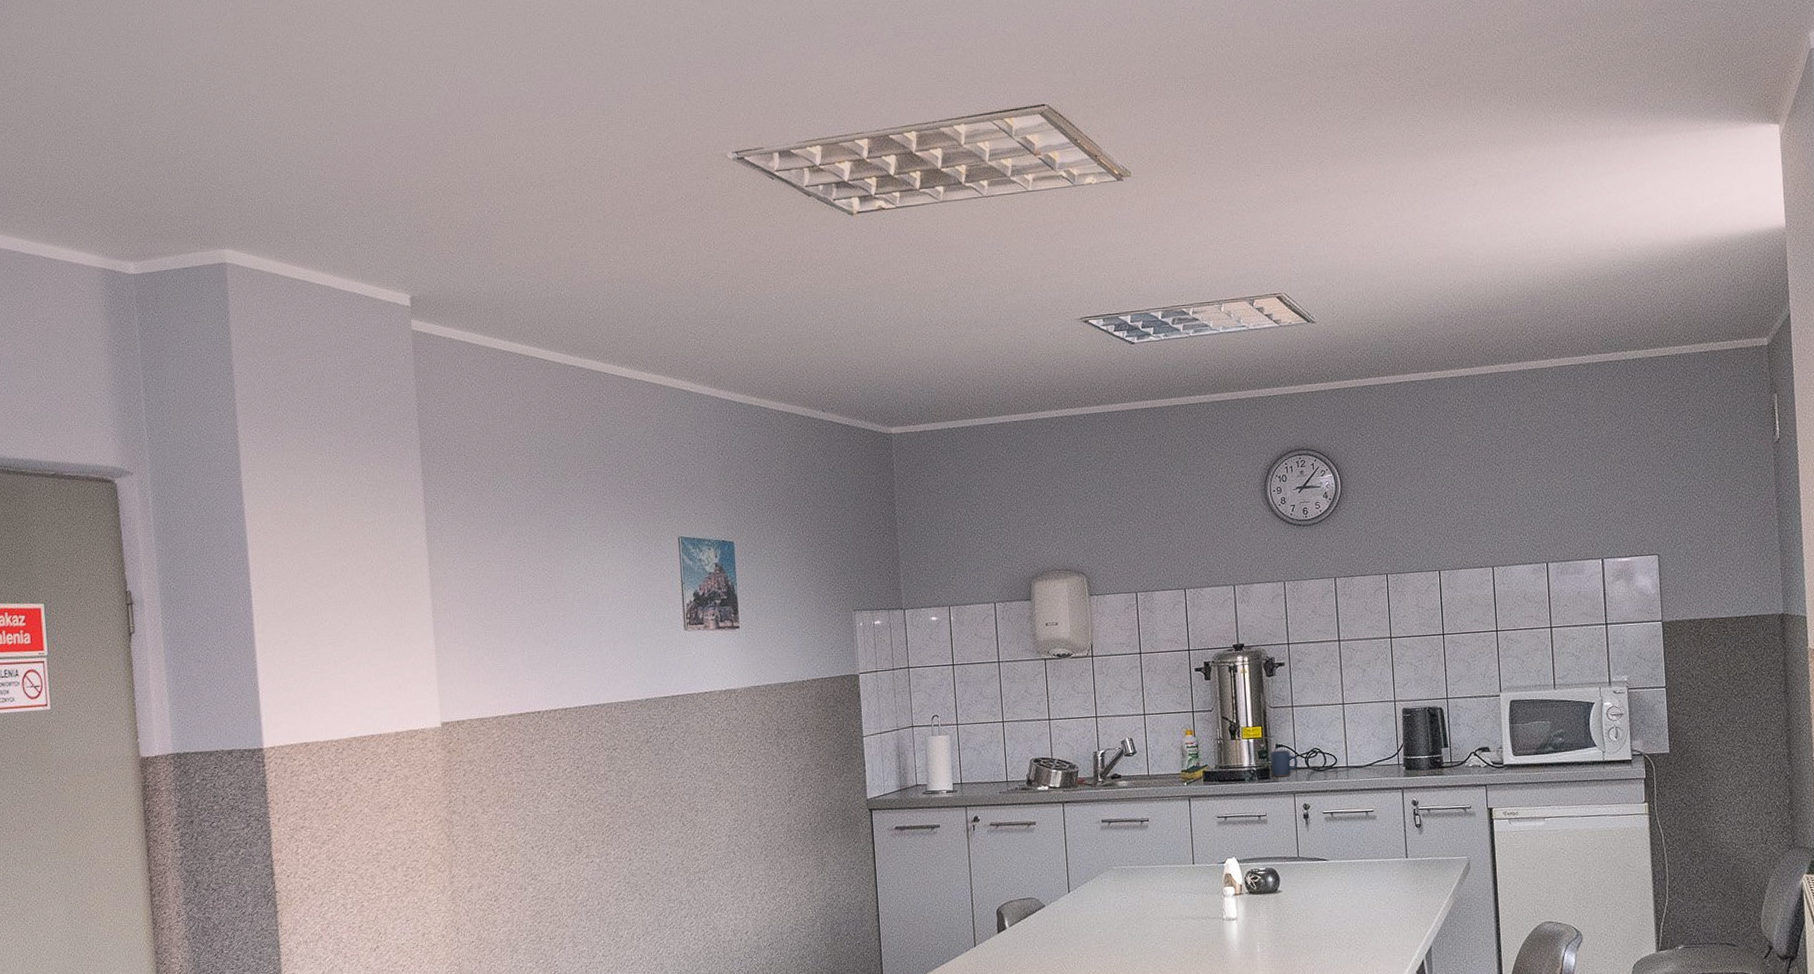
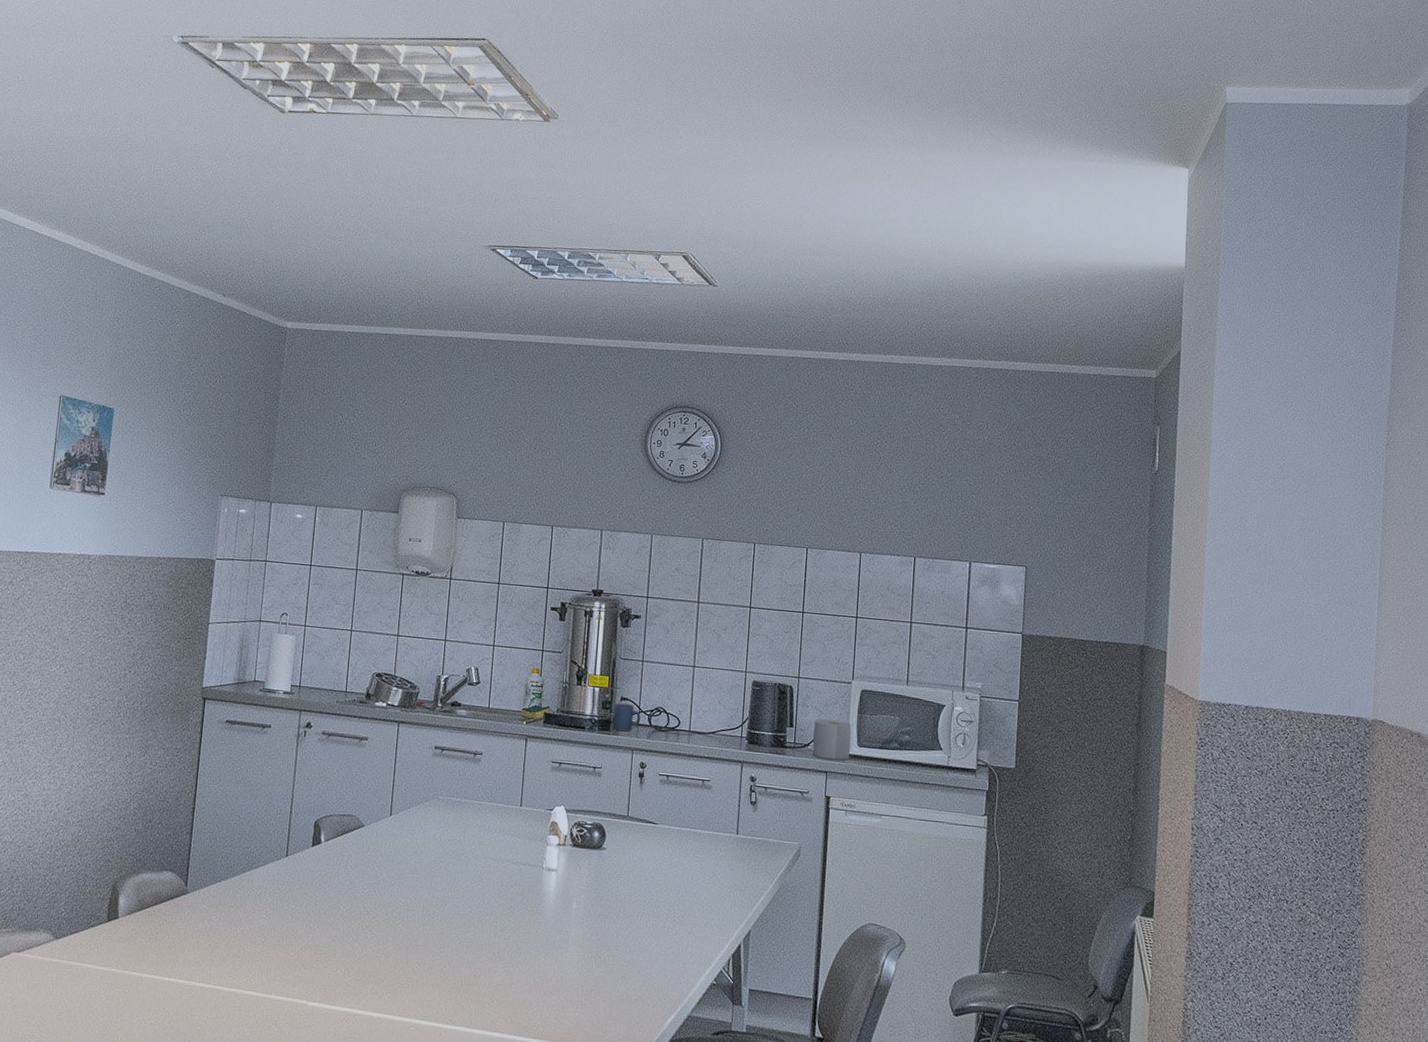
paper towel roll: none [1468,734,1507,774] -> present [812,719,852,762]

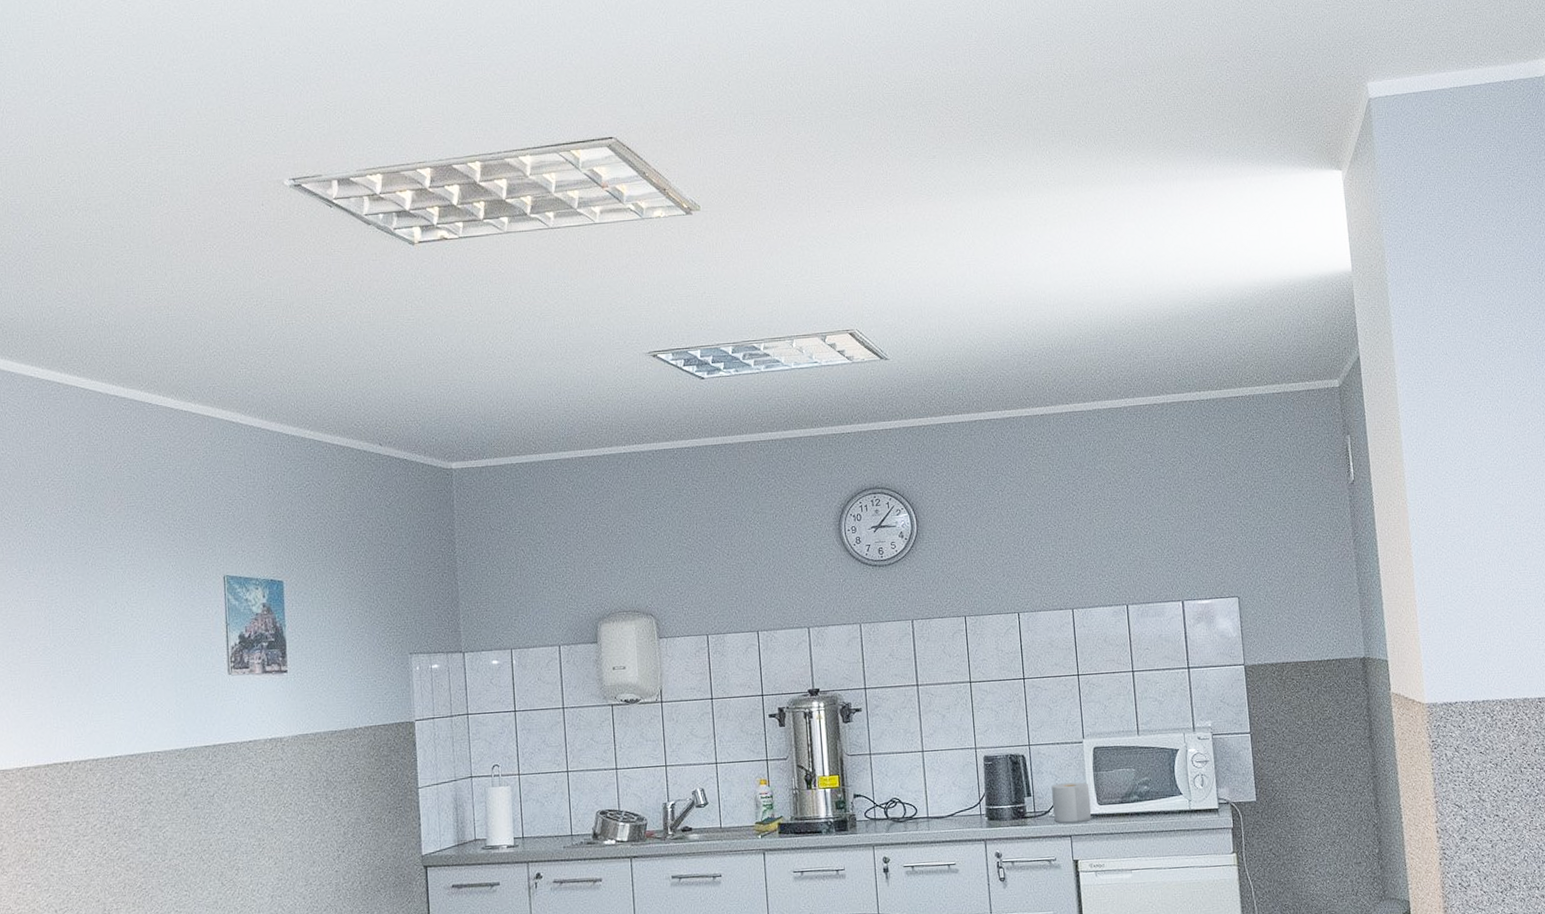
mug: present [613,703,641,732] -> none [847,800,877,829]

